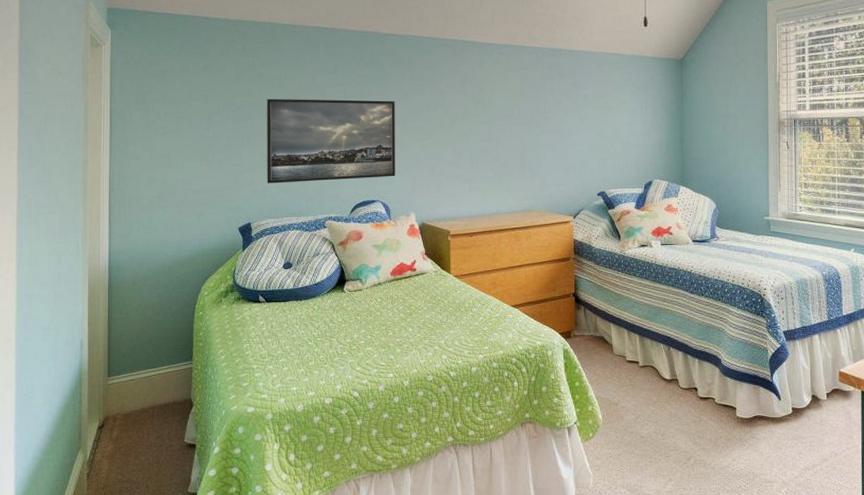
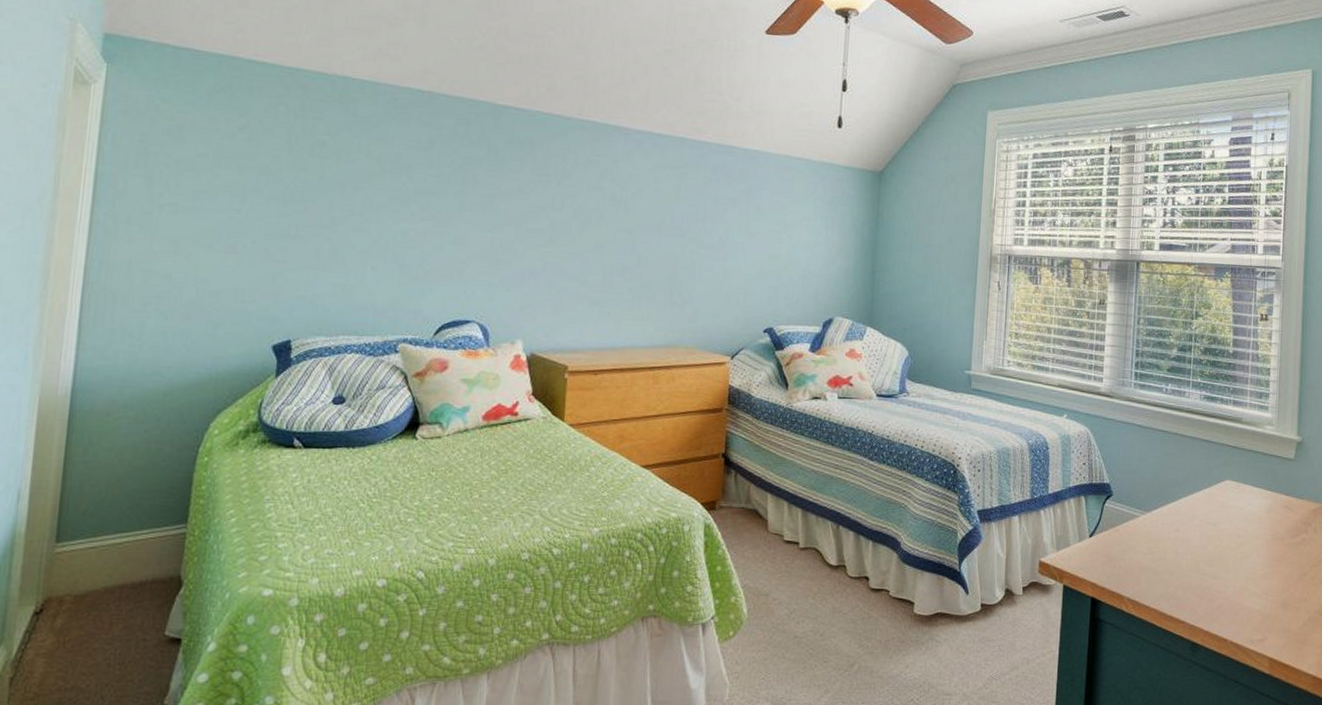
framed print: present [267,98,395,183] -> none [319,176,508,292]

